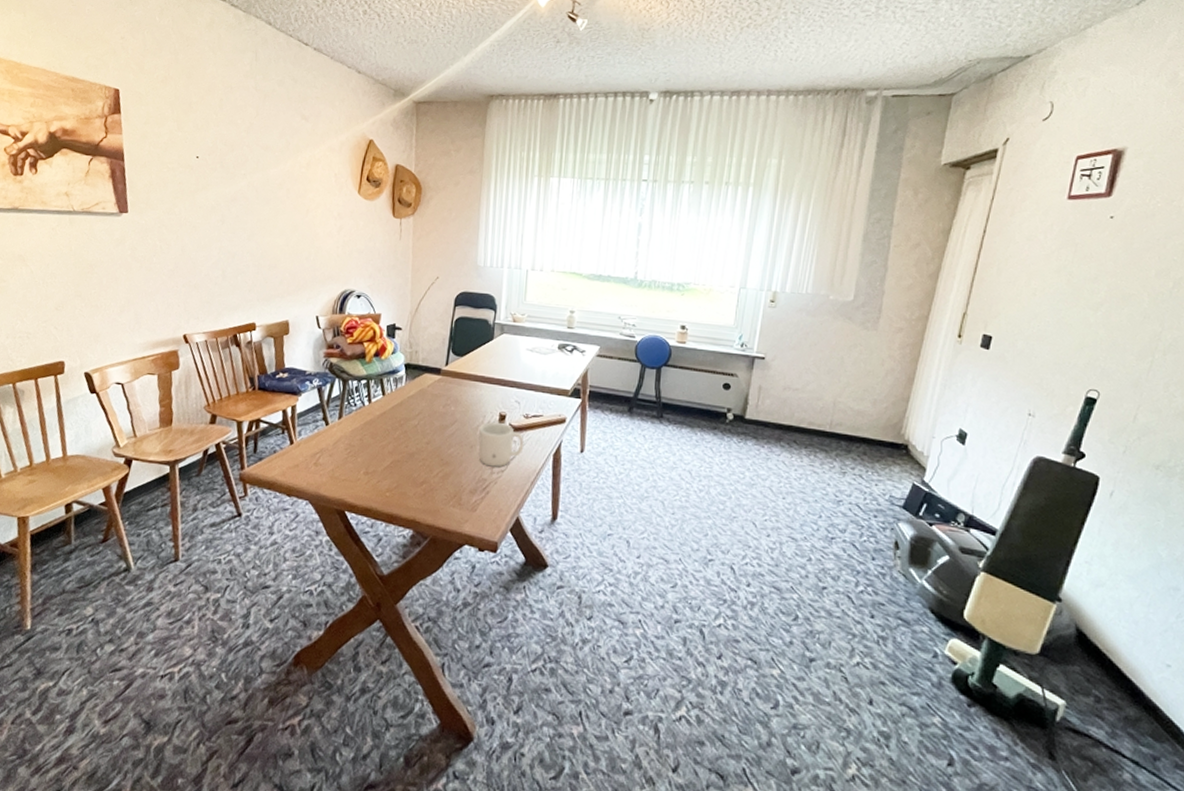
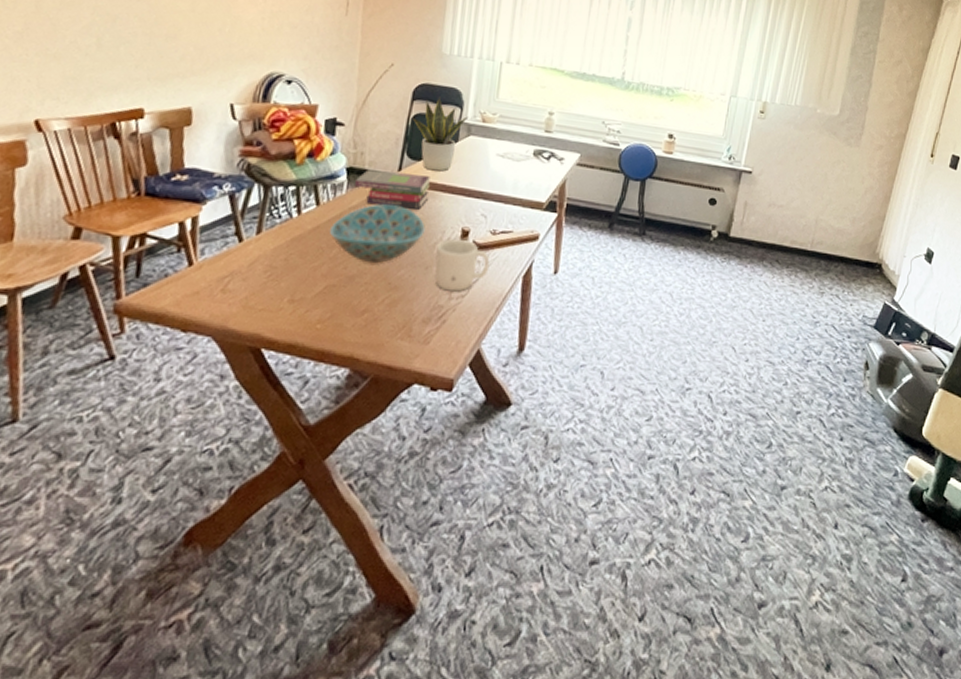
bowl: none [393,393,469,443] -> present [329,204,426,264]
books: none [412,365,472,398] -> present [355,170,430,210]
potted plant: none [455,302,502,365] -> present [412,96,469,172]

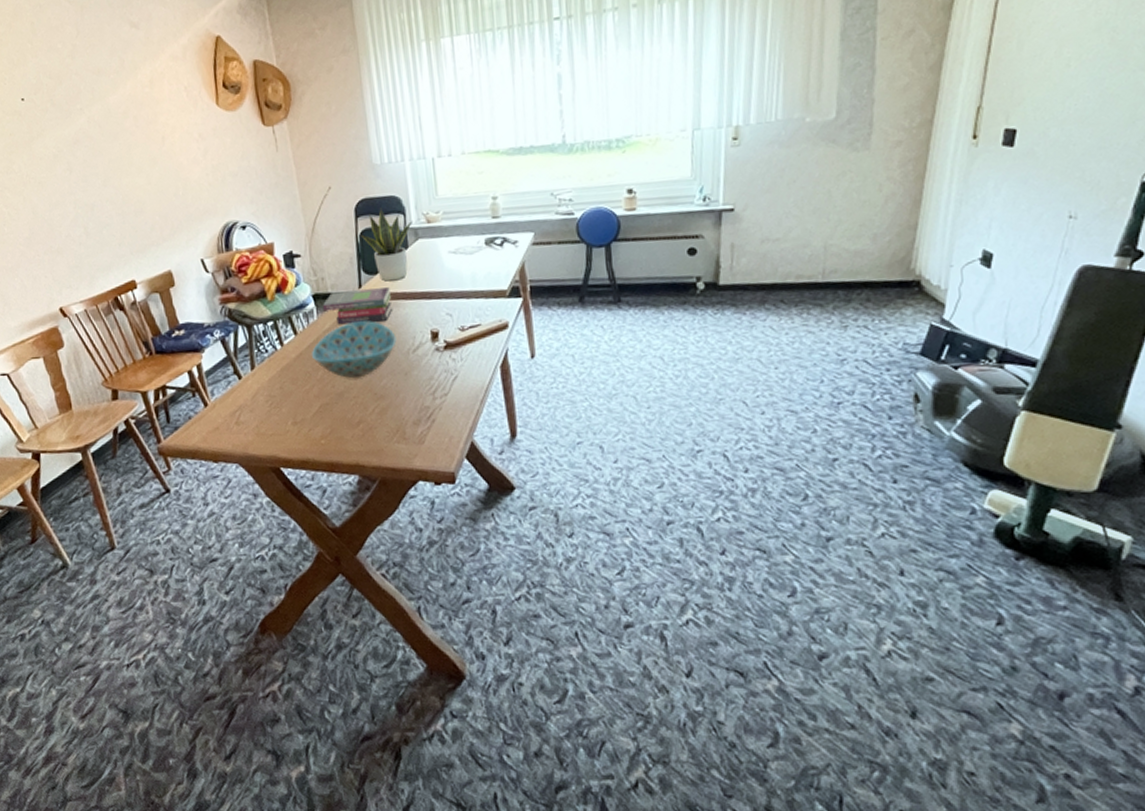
mug: present [435,239,490,292] -> none [411,341,466,392]

